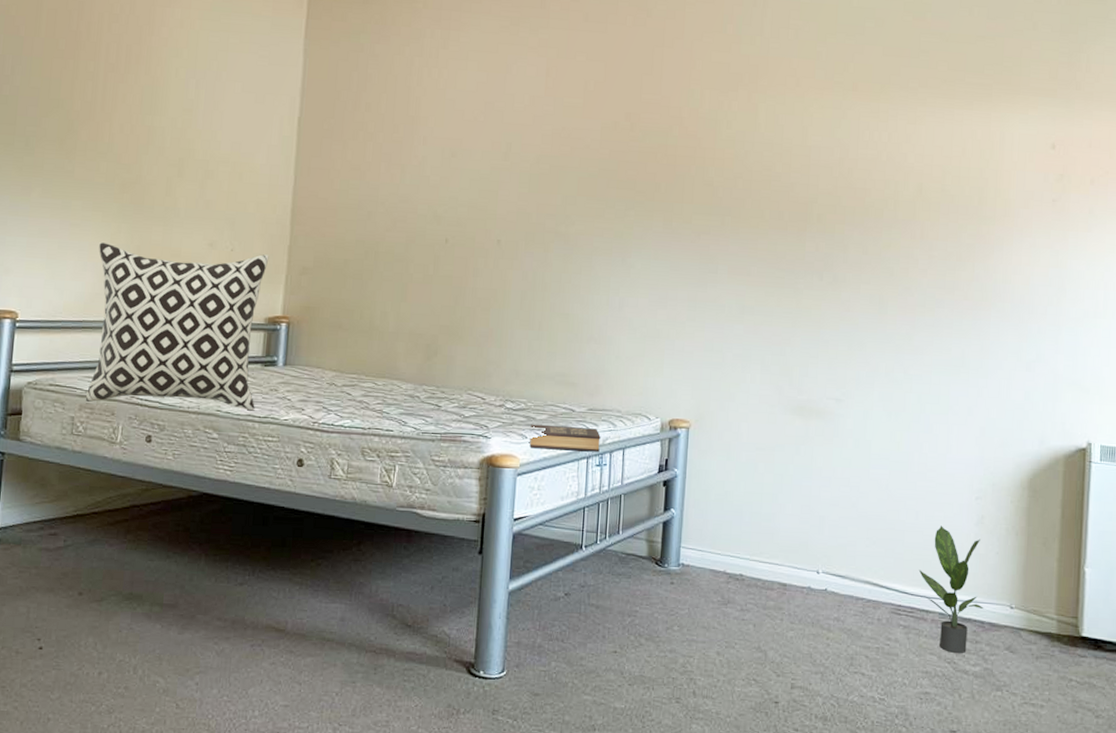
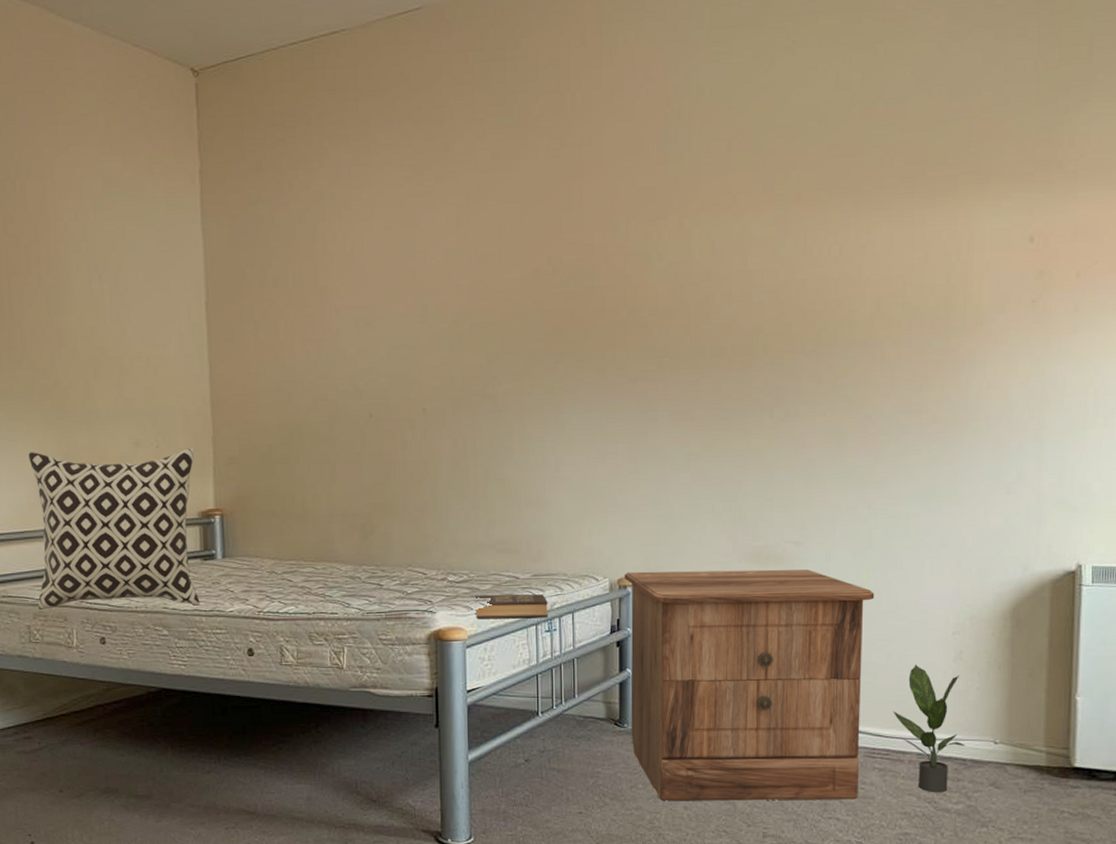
nightstand: none [670,414,906,656] -> present [624,569,875,801]

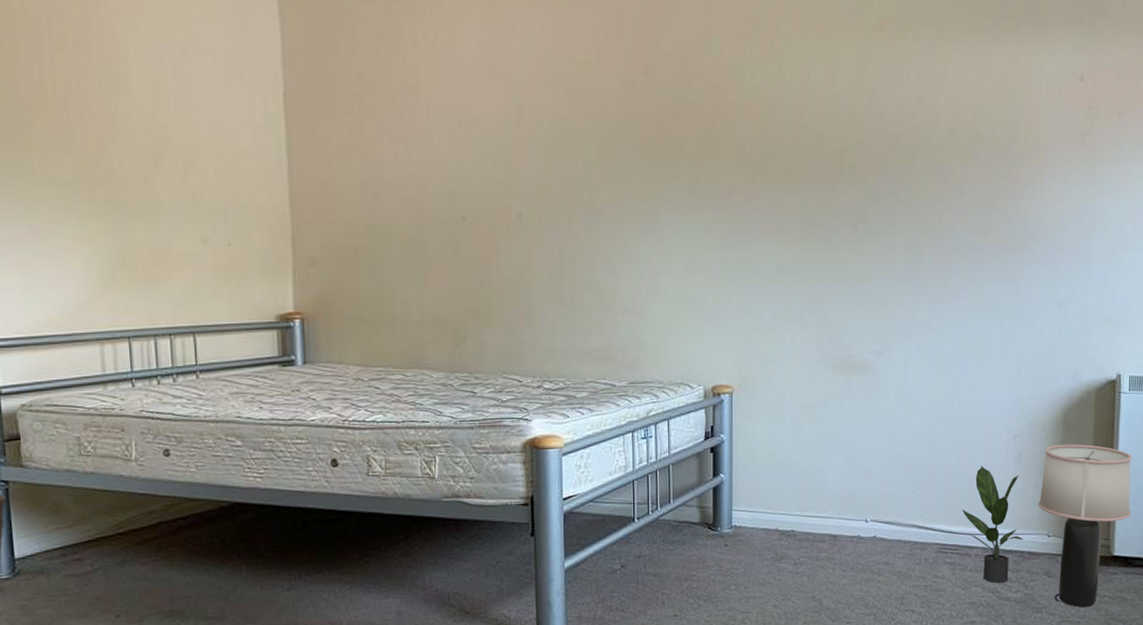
pillow: present [28,448,200,610] -> none [77,247,278,420]
hardback book: present [475,594,548,619] -> none [572,401,644,427]
nightstand: present [624,569,875,801] -> none [718,377,946,601]
table lamp: none [982,642,1097,823] -> present [1037,444,1132,607]

